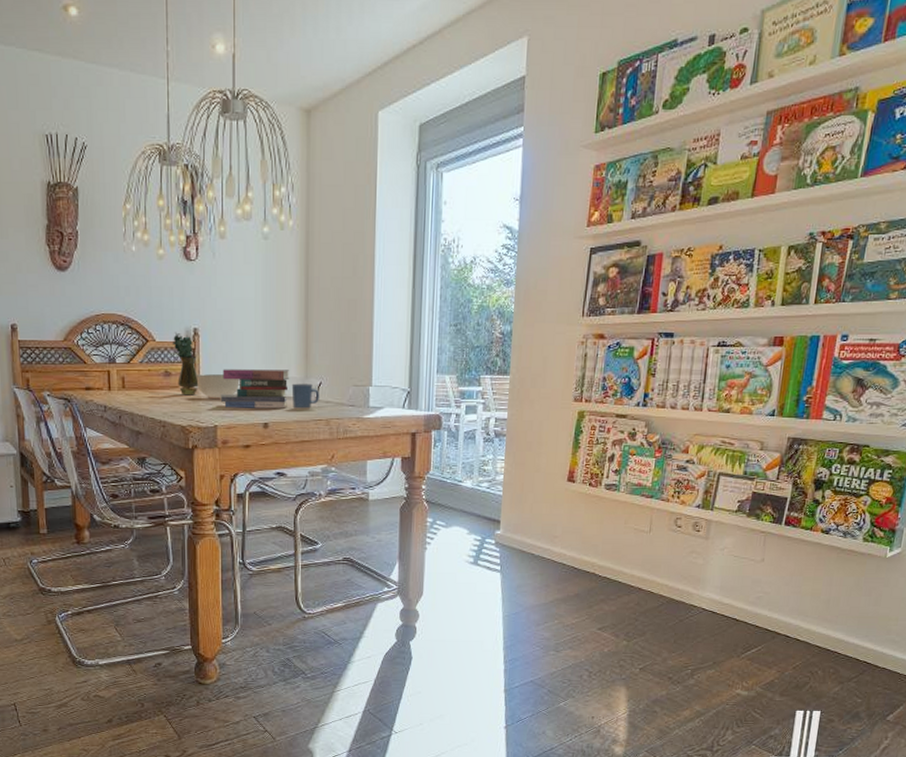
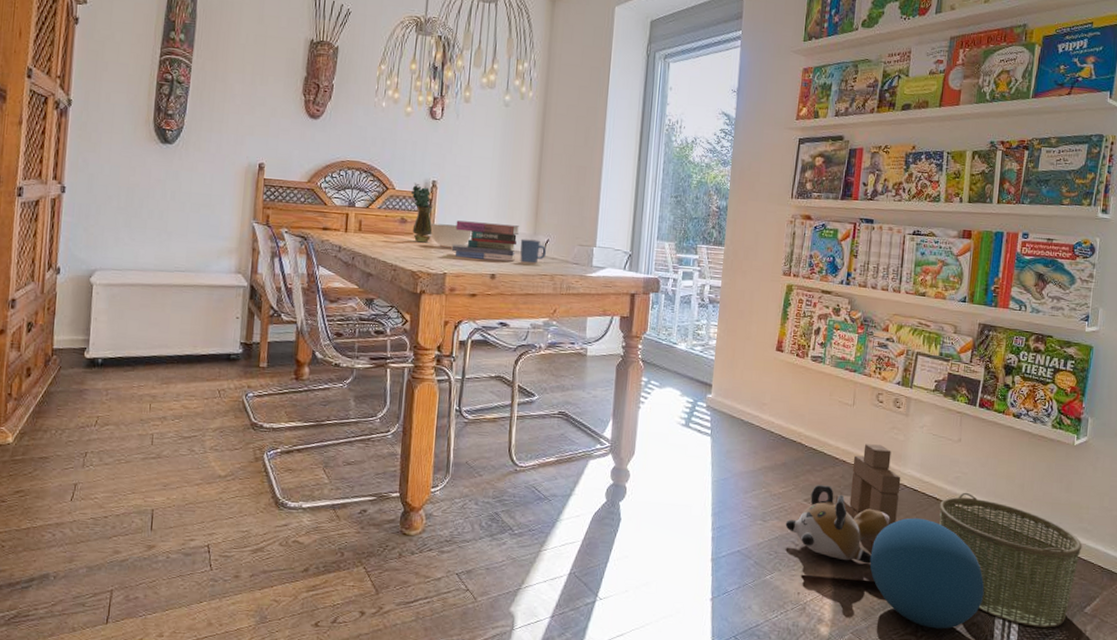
plush toy: none [578,613,688,686] -> present [785,485,891,564]
toy blocks: none [631,570,700,667] -> present [836,444,901,544]
ball: none [665,639,784,743] -> present [869,517,985,629]
basket: none [738,611,889,737] -> present [939,492,1082,628]

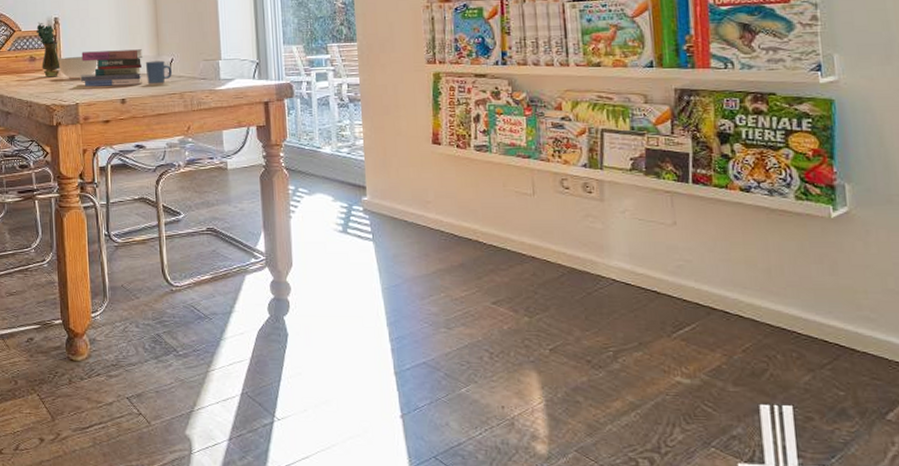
plush toy: present [785,485,891,564] -> none [474,285,602,371]
toy blocks: present [836,444,901,544] -> none [530,236,610,349]
ball: present [869,517,985,629] -> none [583,316,741,444]
basket: present [939,492,1082,628] -> none [661,282,868,440]

